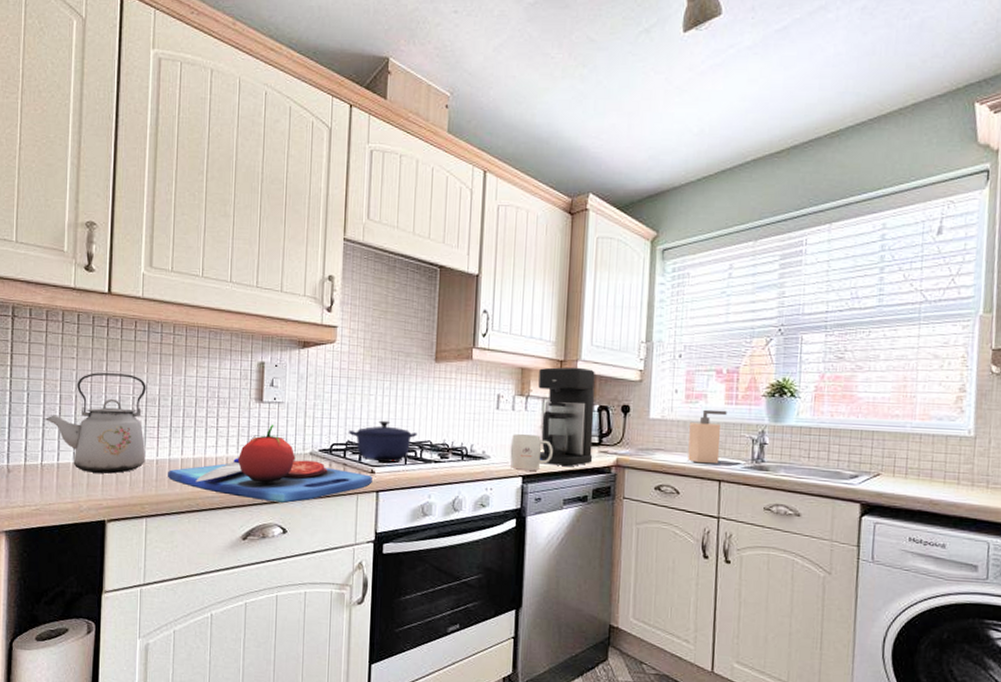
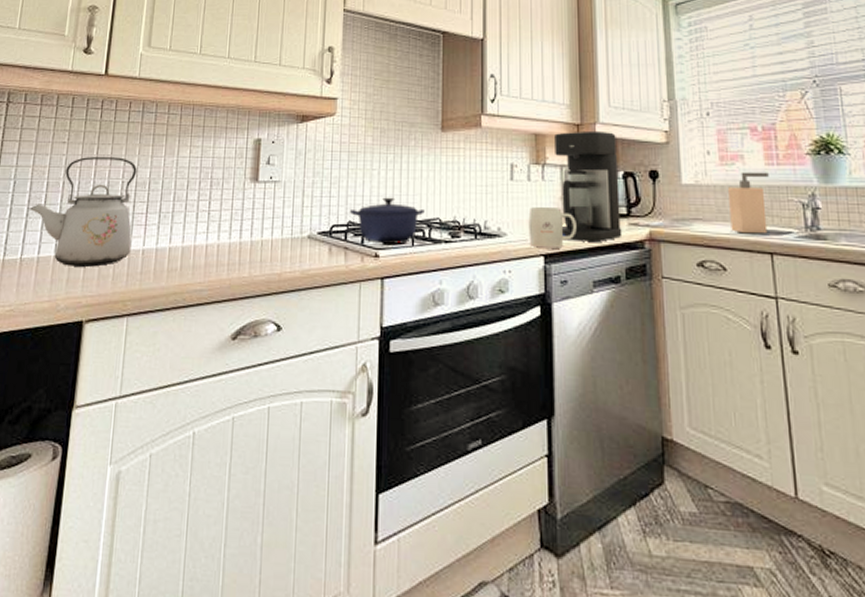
chopping board: present [168,424,372,503] -> none [153,205,377,294]

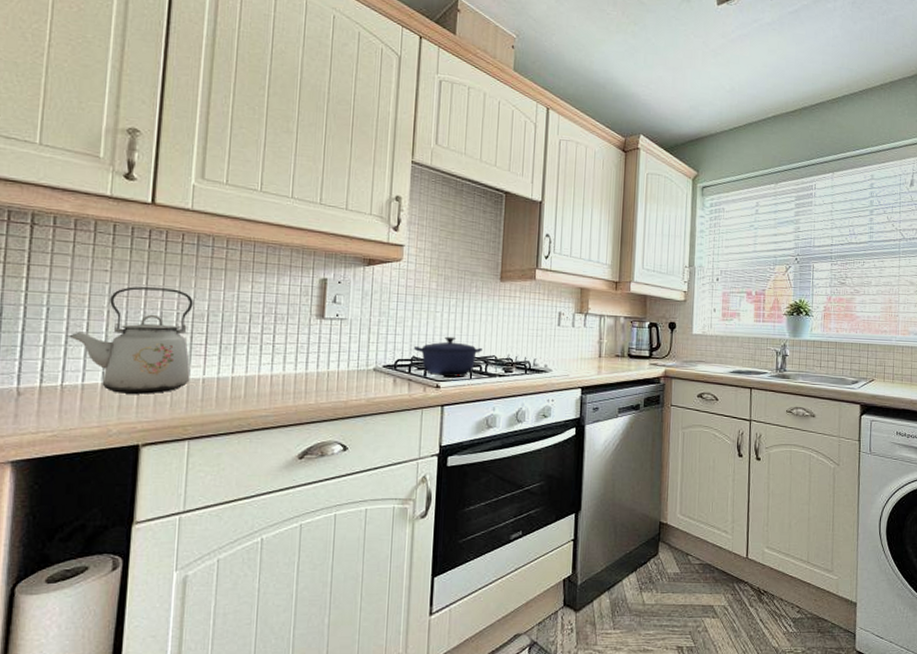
mug: present [528,207,577,250] -> none [570,349,609,383]
coffee maker: present [555,130,623,243] -> none [596,287,646,378]
soap dispenser: present [728,172,769,234] -> none [725,326,756,374]

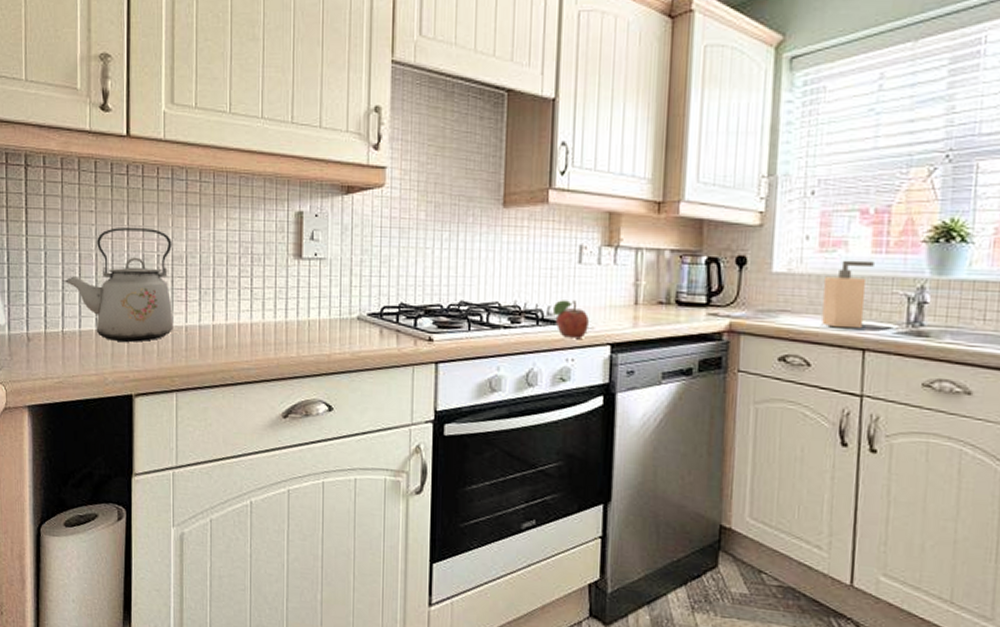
cooking pot: present [413,336,482,376] -> none [401,278,483,327]
fruit: none [537,354,565,385] -> present [552,300,589,340]
soap dispenser: none [725,326,756,374] -> present [822,260,874,329]

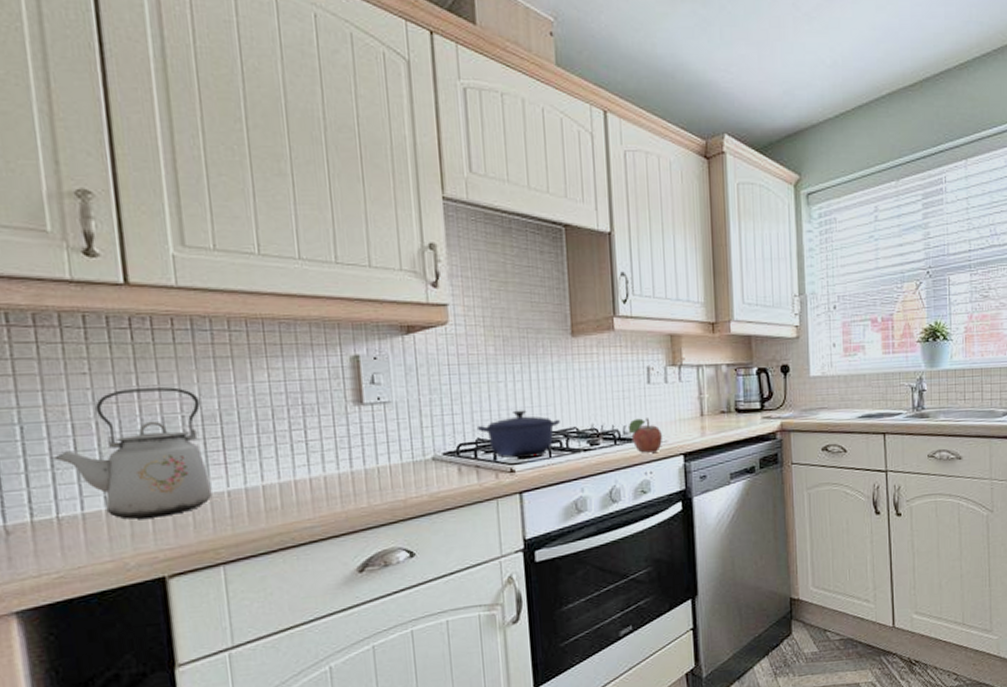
cooking pot: none [401,278,483,327] -> present [476,410,560,458]
soap dispenser: present [822,260,874,329] -> none [851,360,885,418]

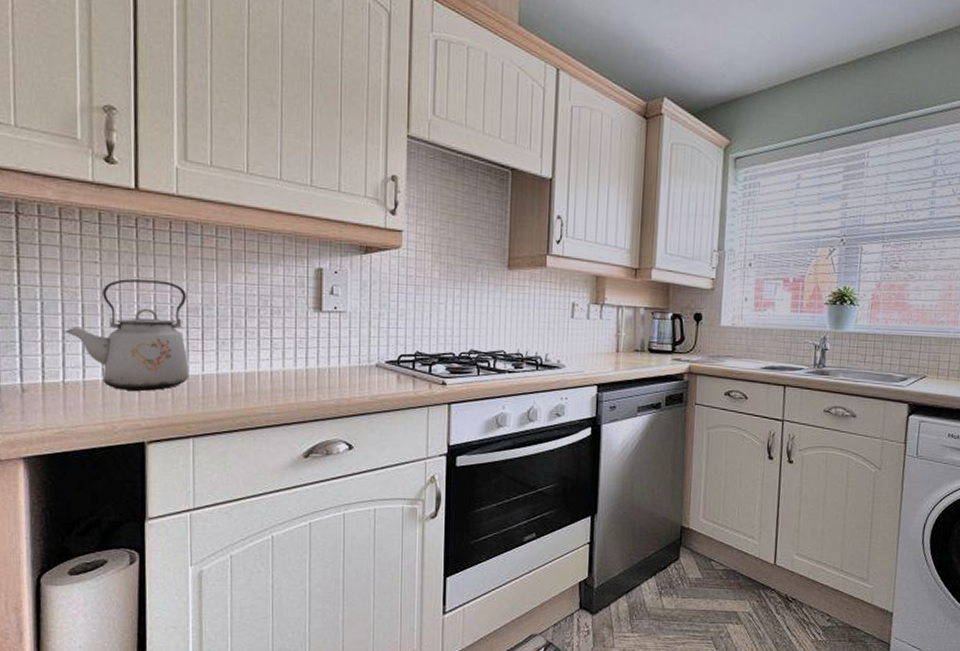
cooking pot: present [476,410,560,458] -> none [416,330,490,372]
fruit: present [628,418,662,454] -> none [549,348,579,382]

